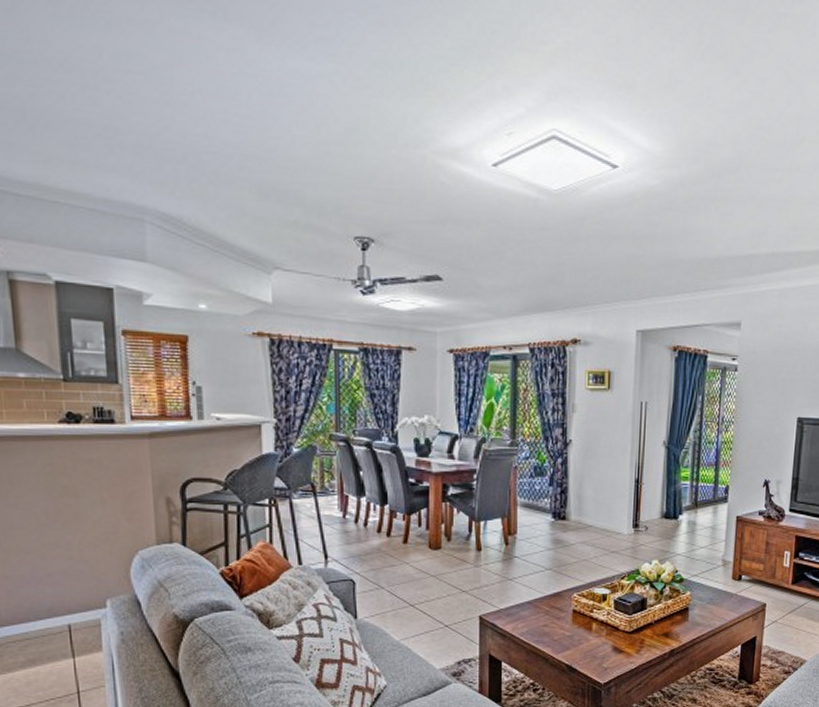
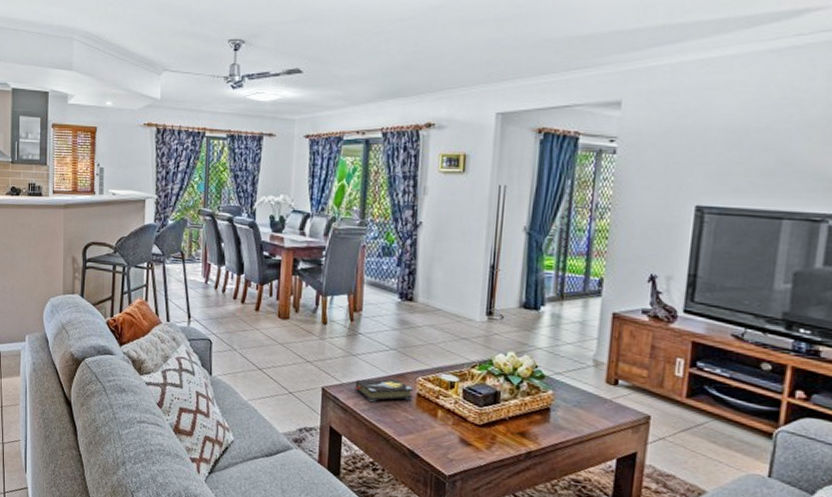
hardback book: none [511,598,569,623] -> present [354,378,413,402]

